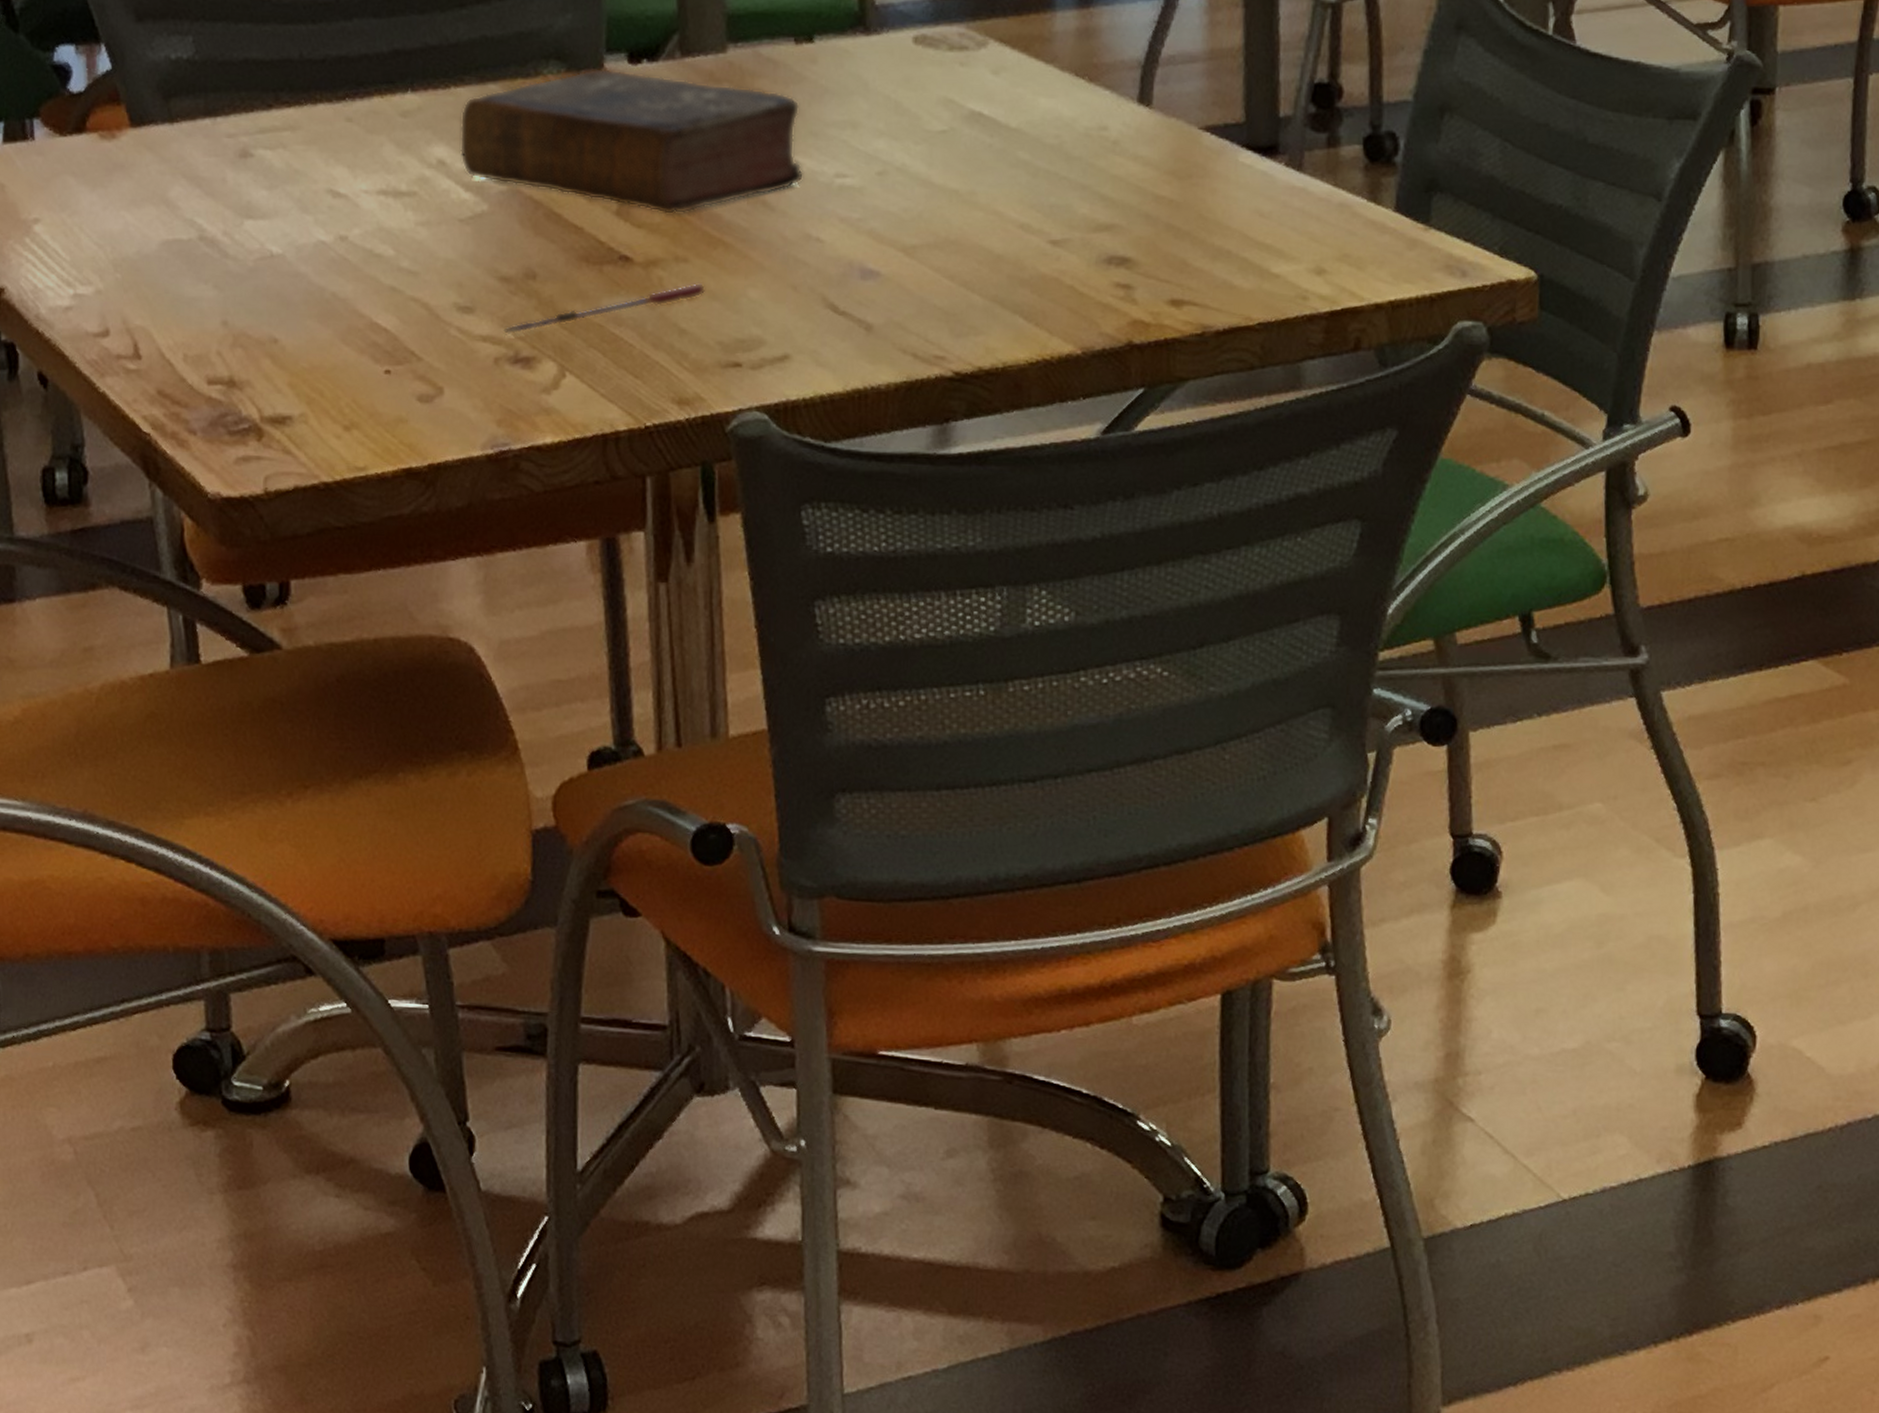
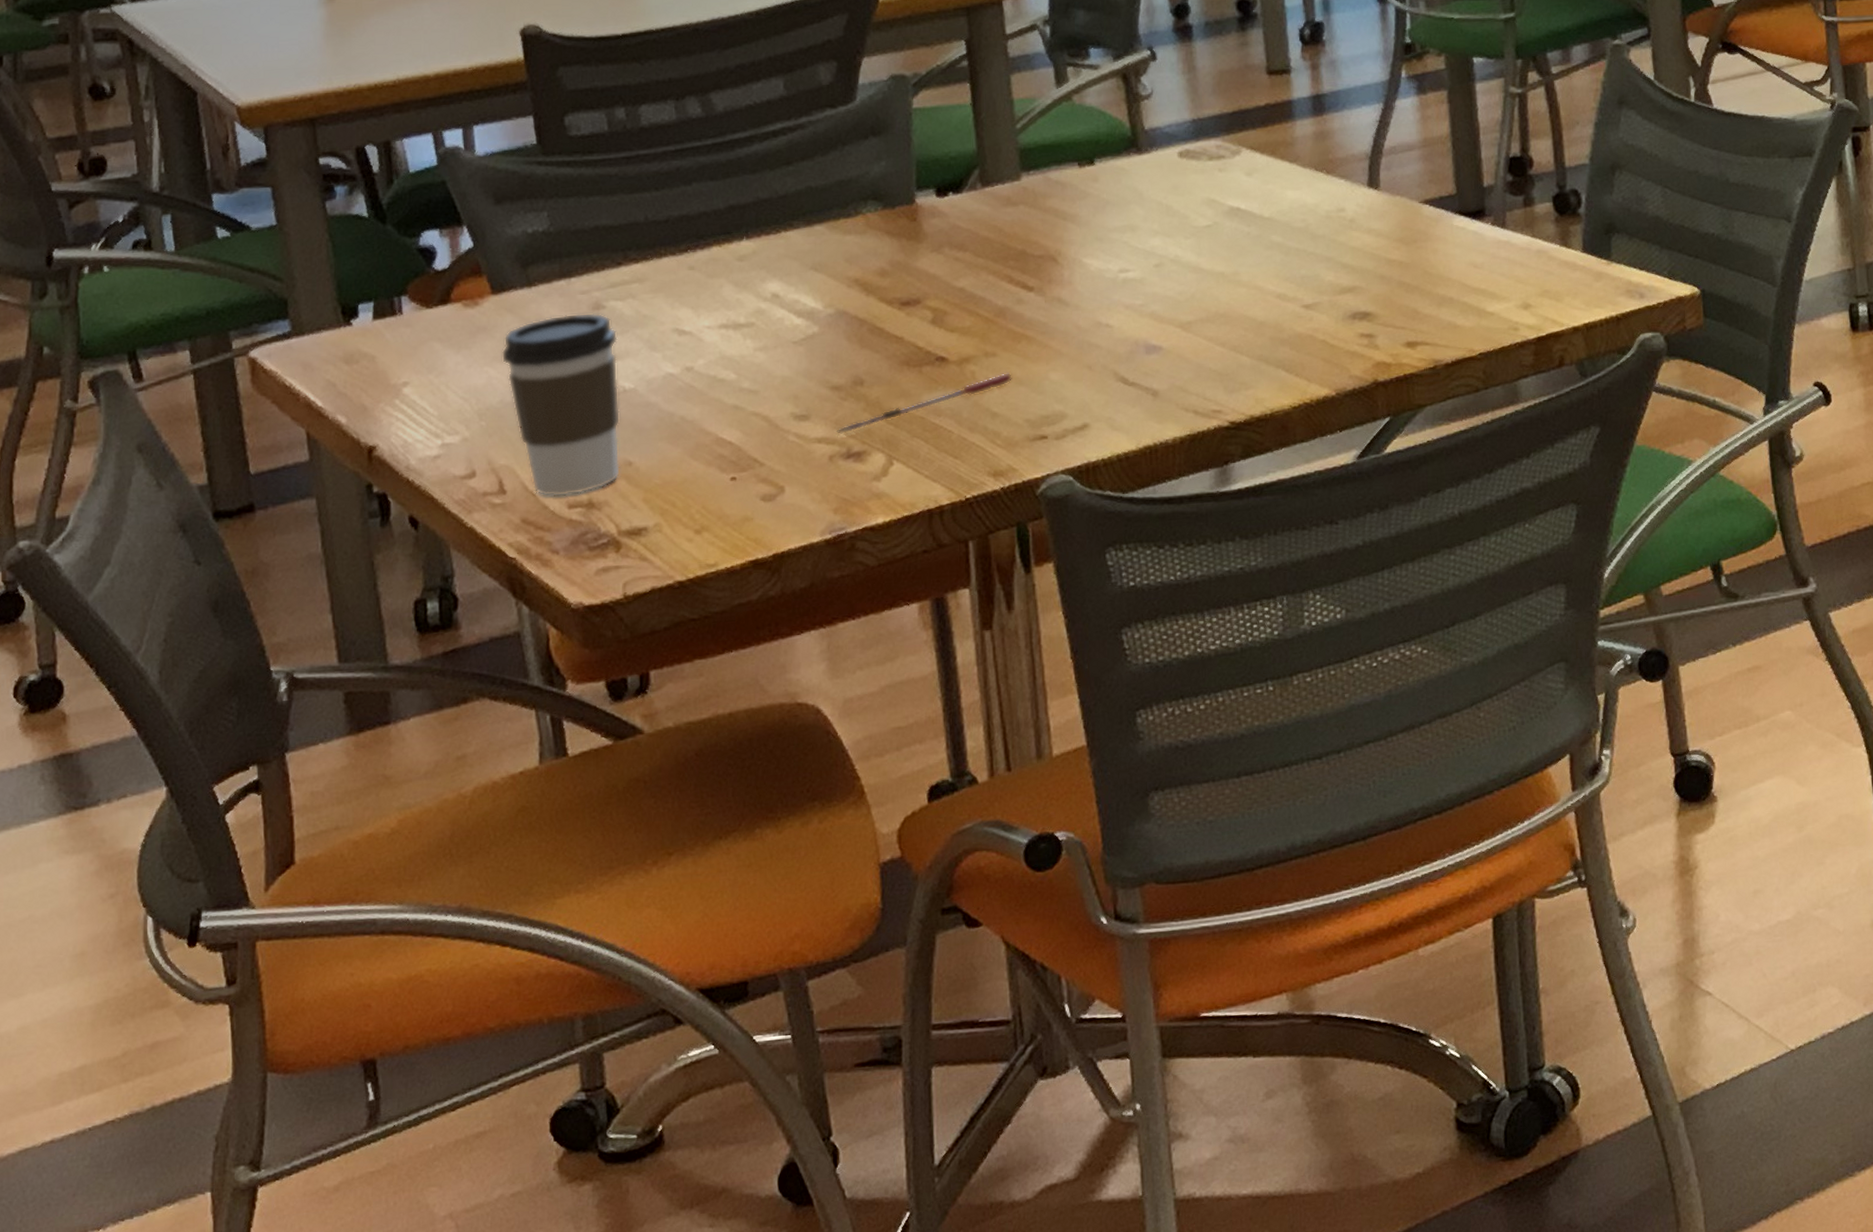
coffee cup: none [139,159,267,370] -> present [501,312,621,497]
book: present [459,69,804,215] -> none [790,203,1093,319]

